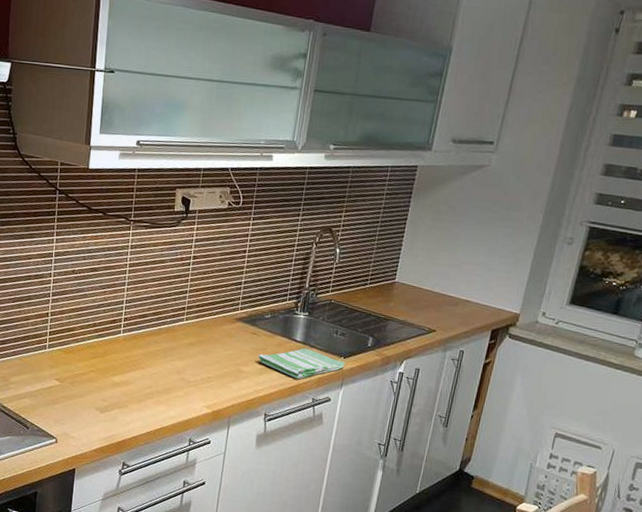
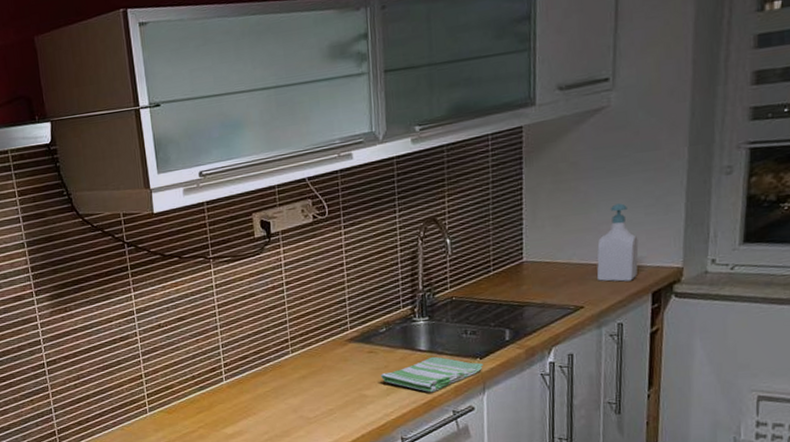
soap bottle: none [451,249,490,317] -> present [596,203,639,282]

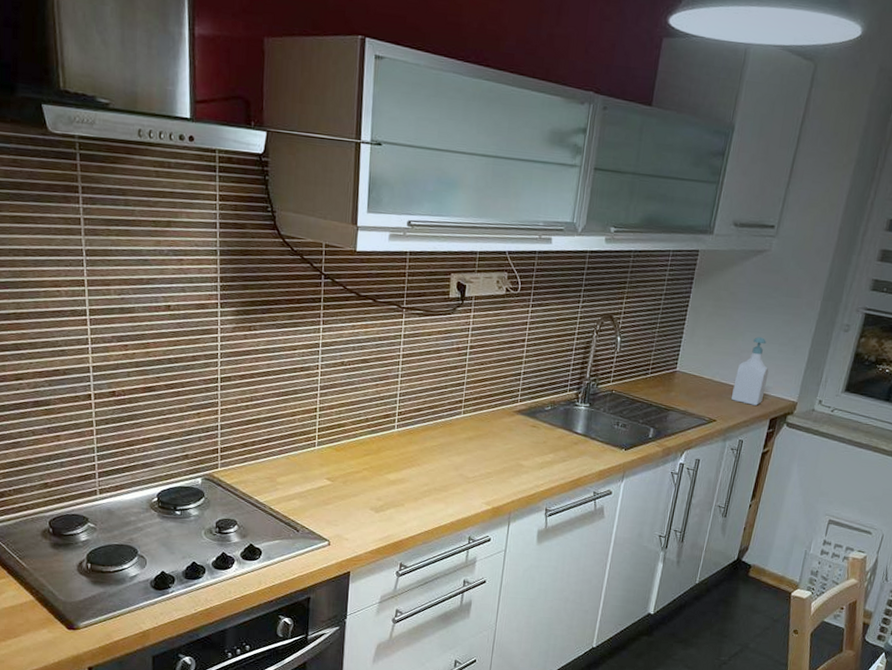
dish towel: present [380,356,483,393] -> none [538,440,627,473]

